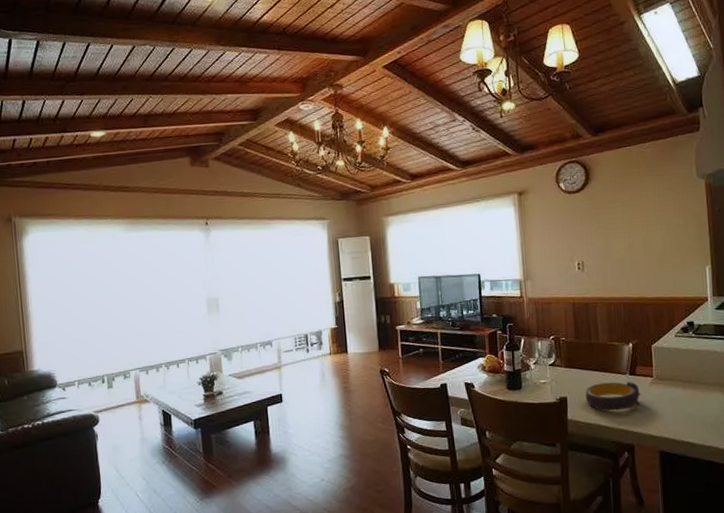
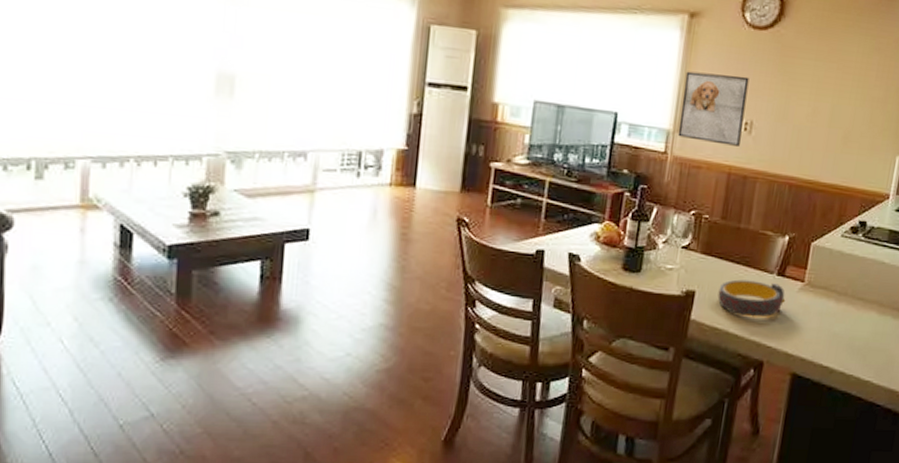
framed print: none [524,229,577,284] -> present [677,71,749,146]

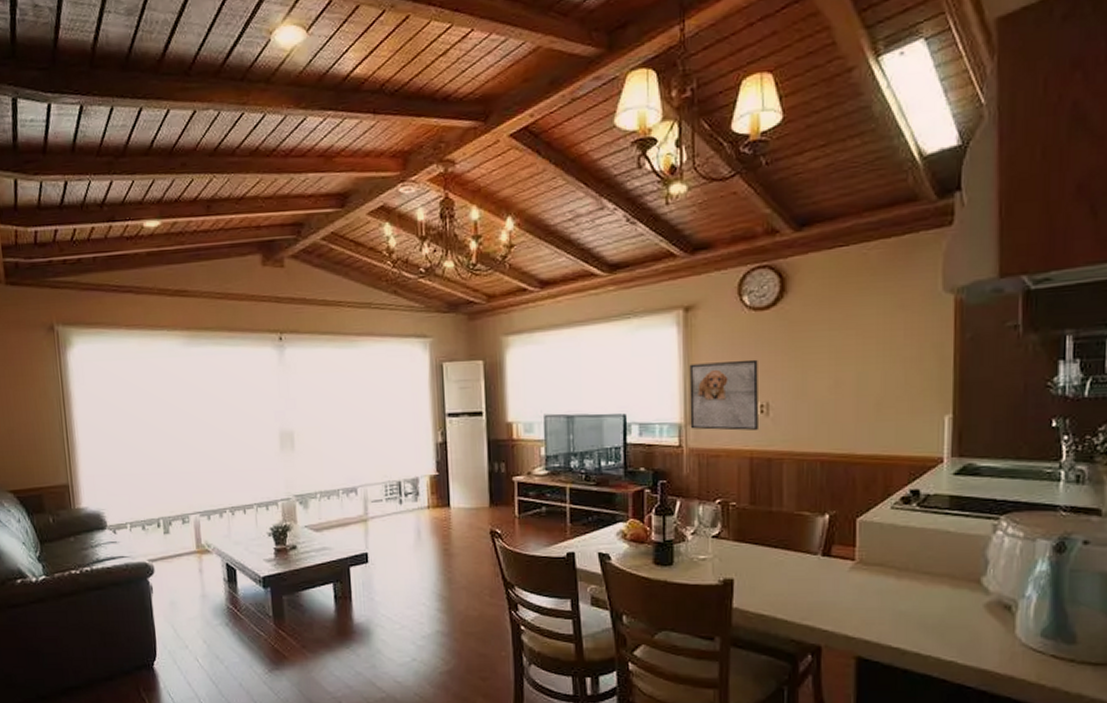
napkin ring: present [717,279,786,318] -> none [759,563,836,601]

